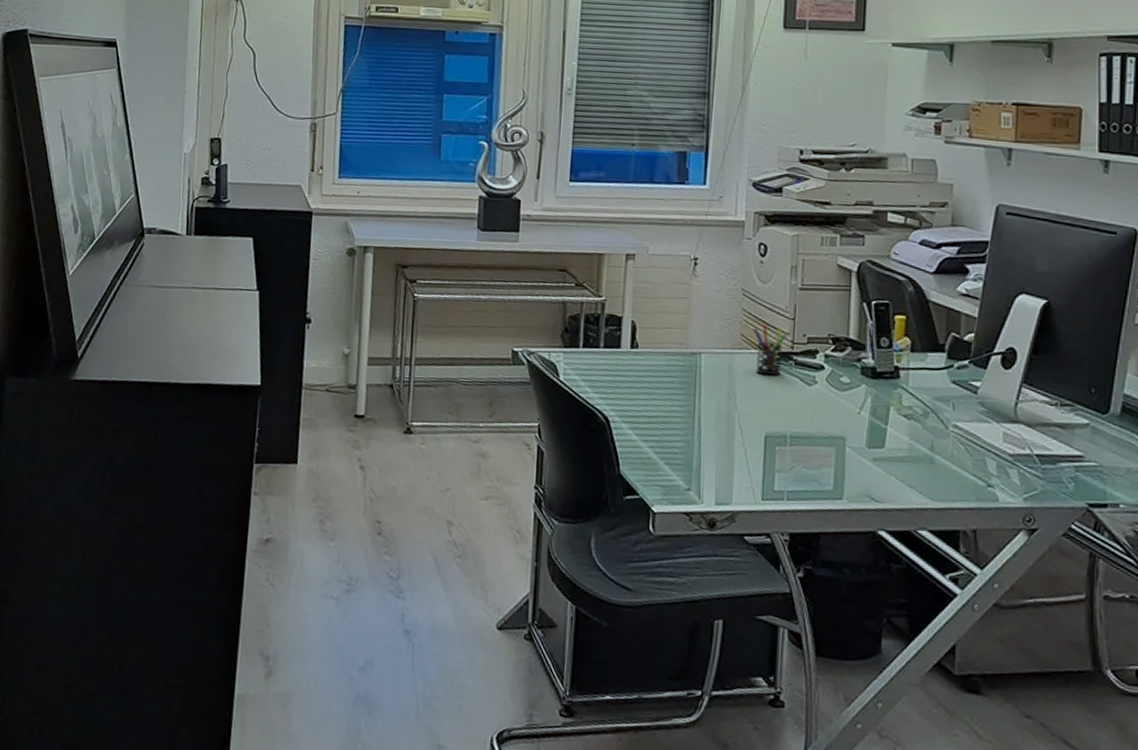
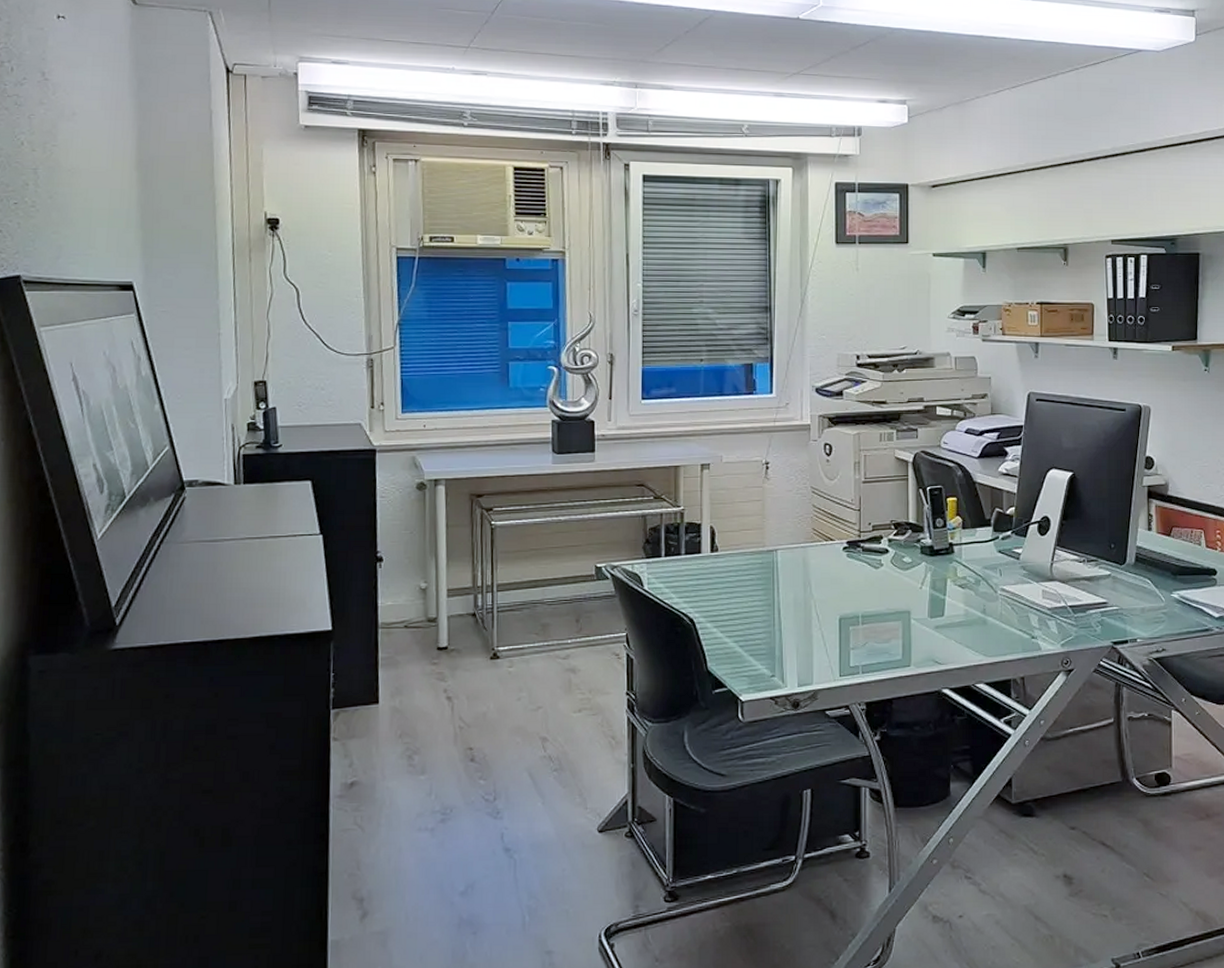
pen holder: present [753,325,787,376] -> none [823,518,854,564]

